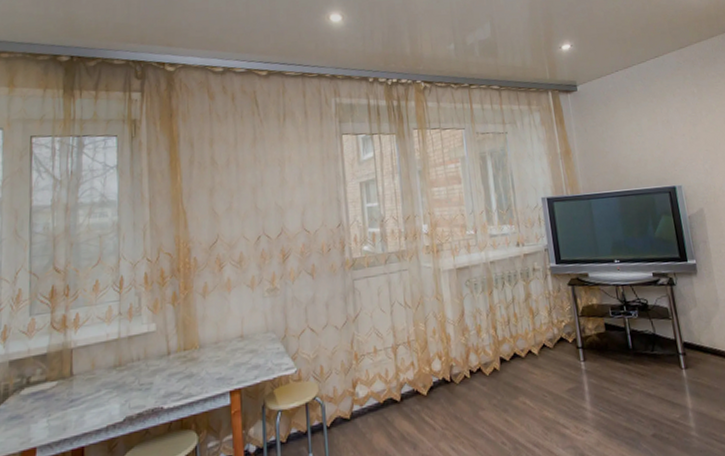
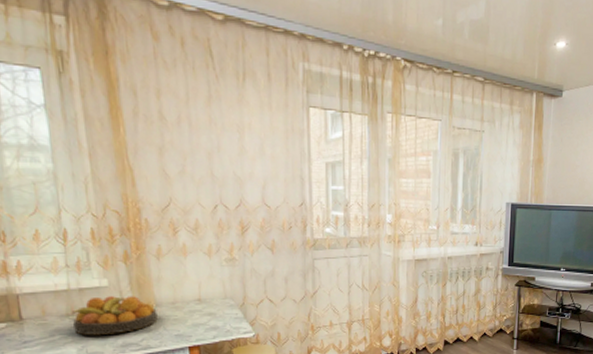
fruit bowl: none [120,339,200,387] -> present [72,296,158,336]

